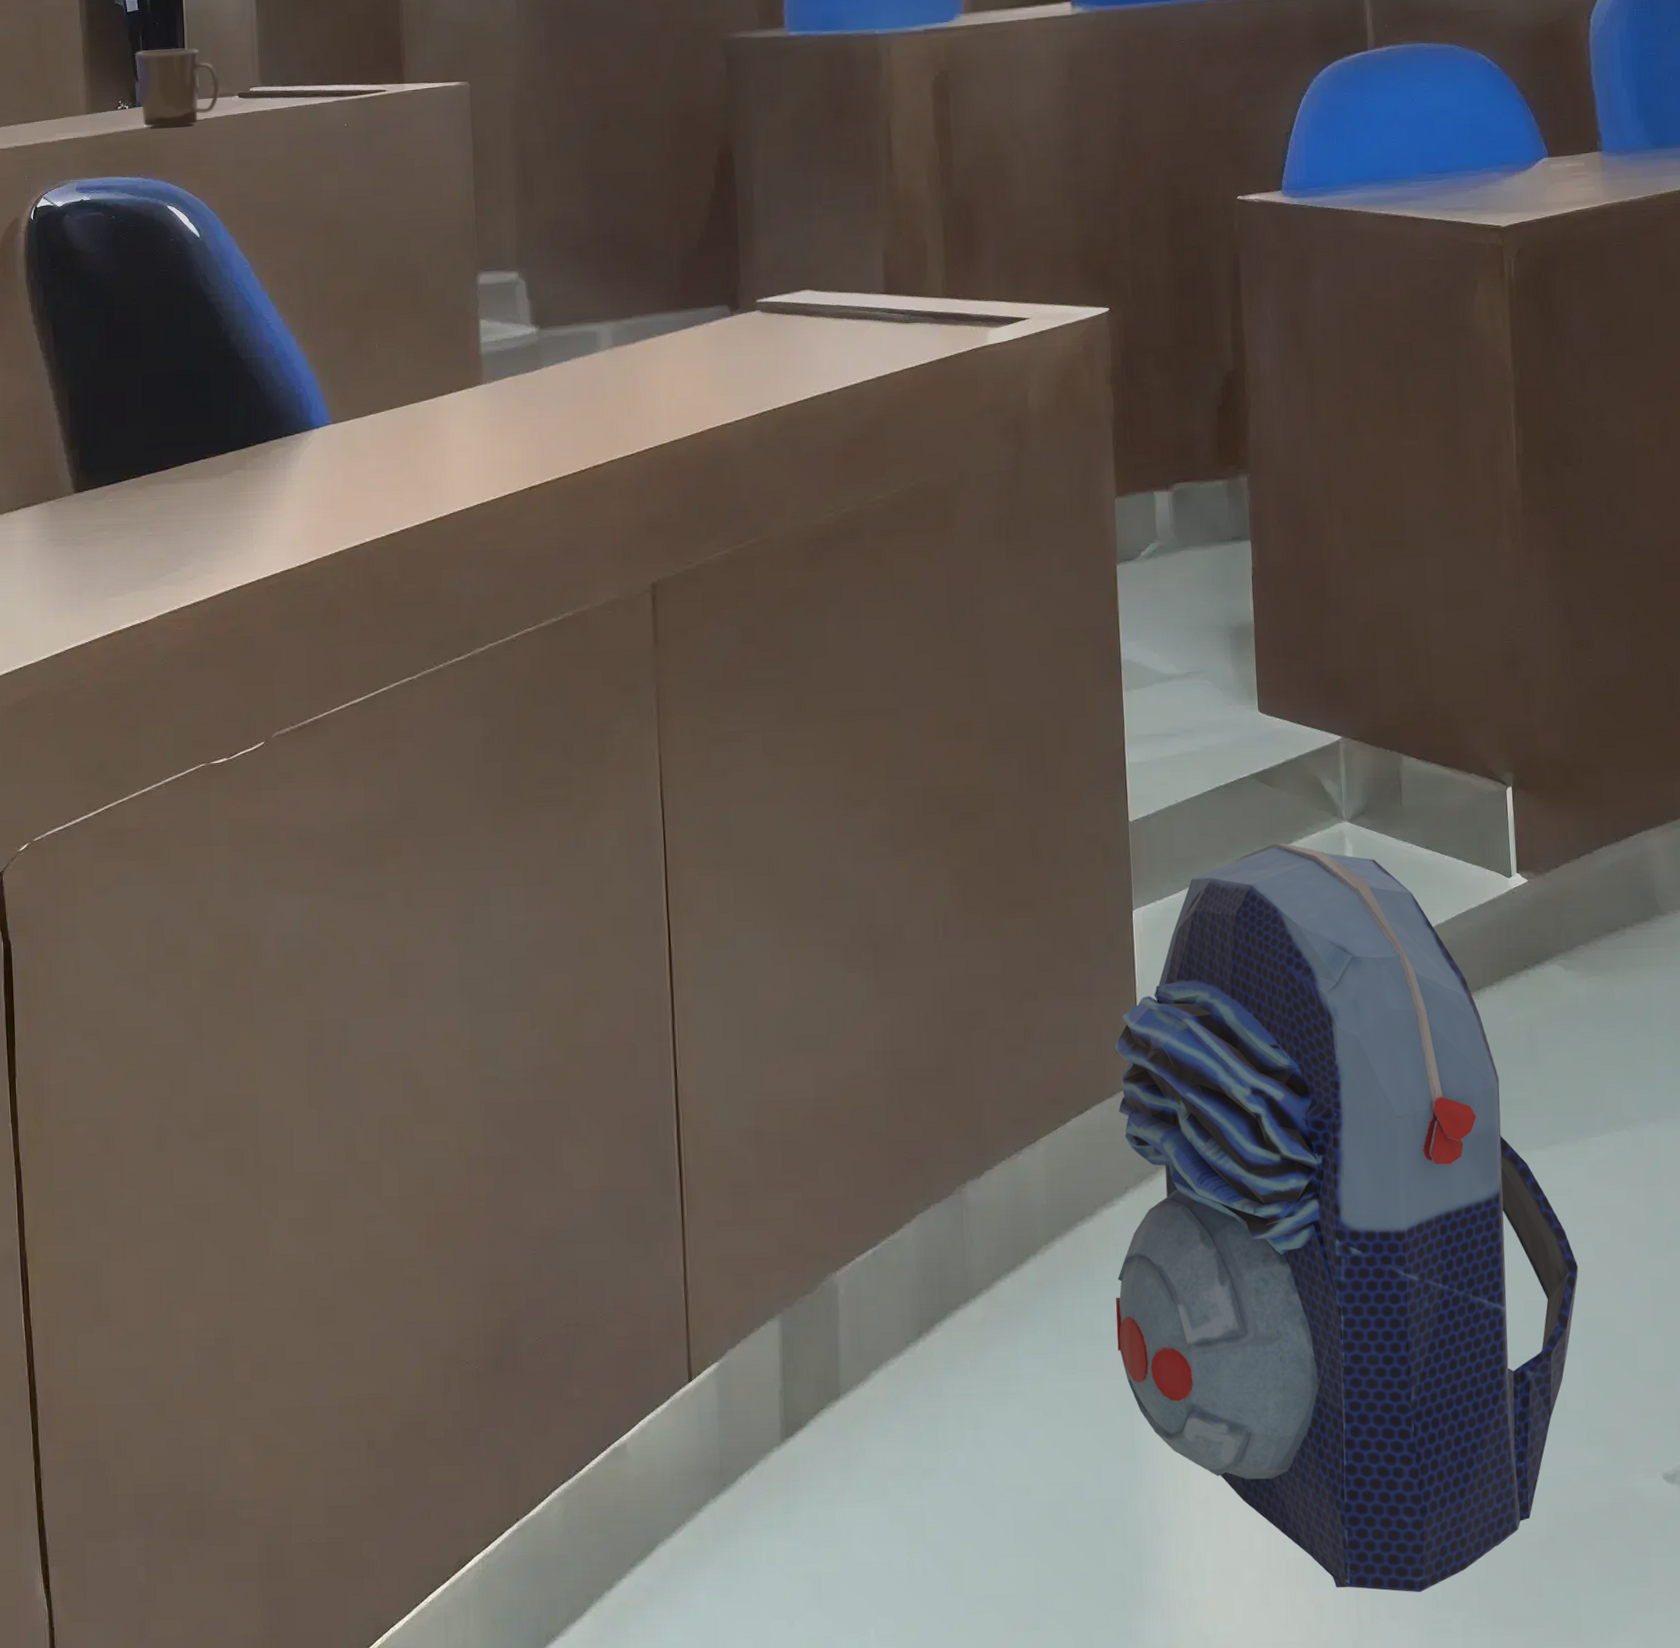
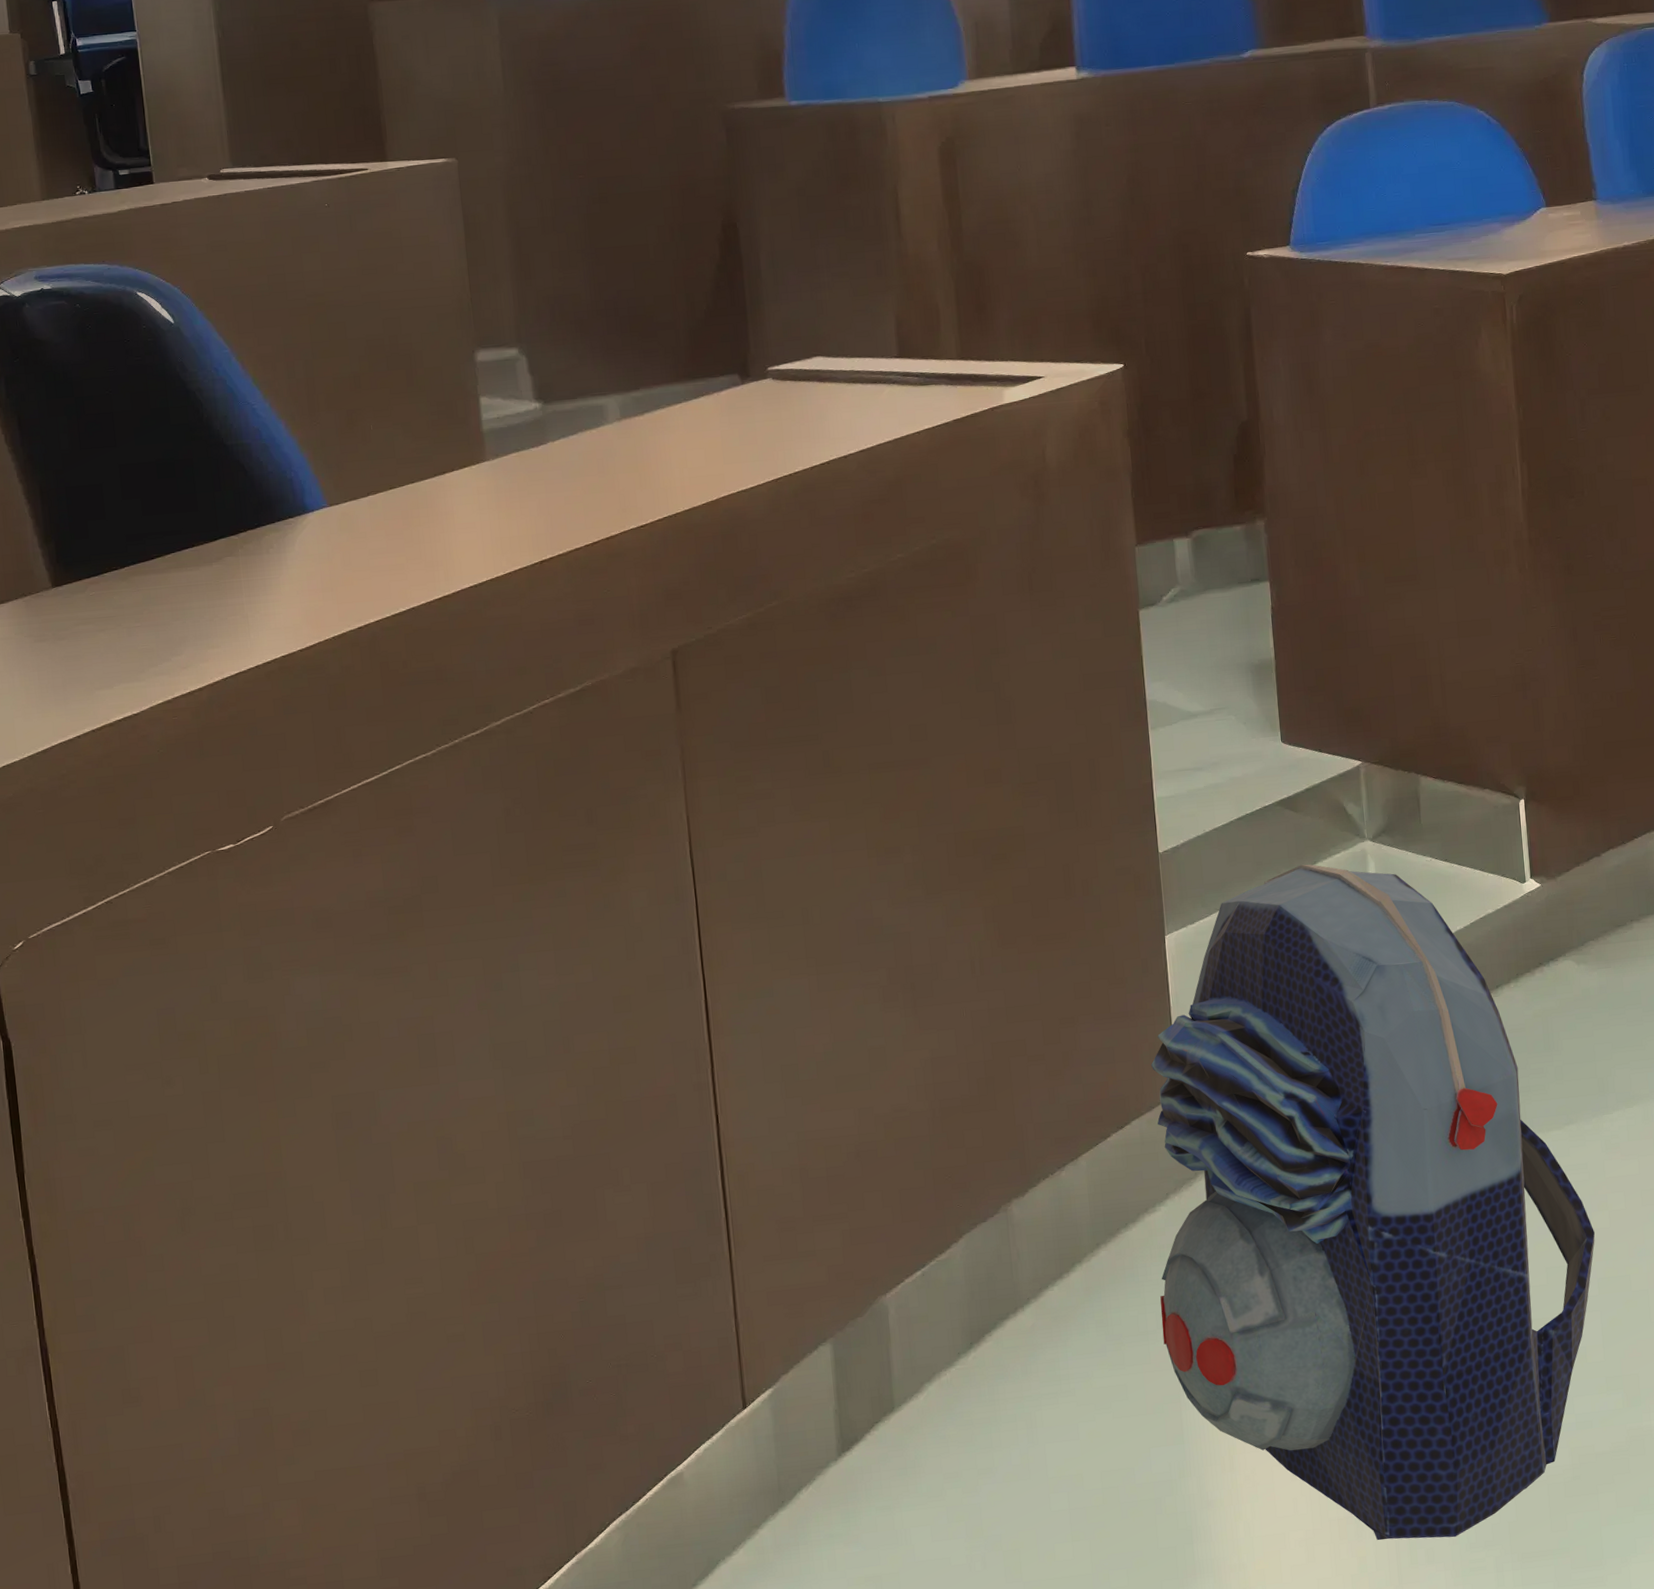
mug: present [135,48,219,128] -> none [92,129,187,213]

